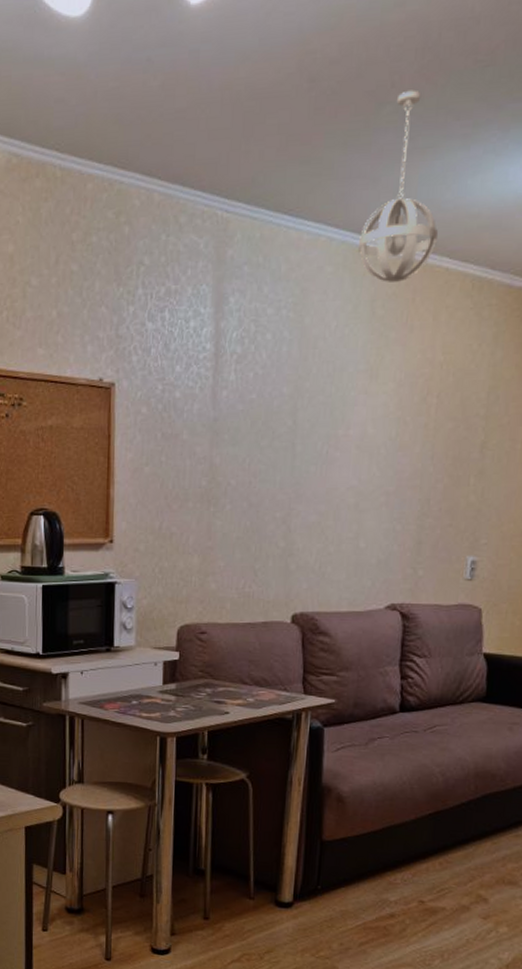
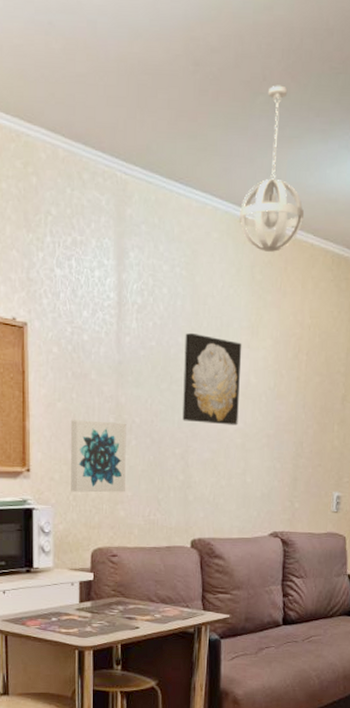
wall art: none [157,485,221,564] -> present [70,420,126,493]
wall art: none [285,381,358,483] -> present [182,332,242,426]

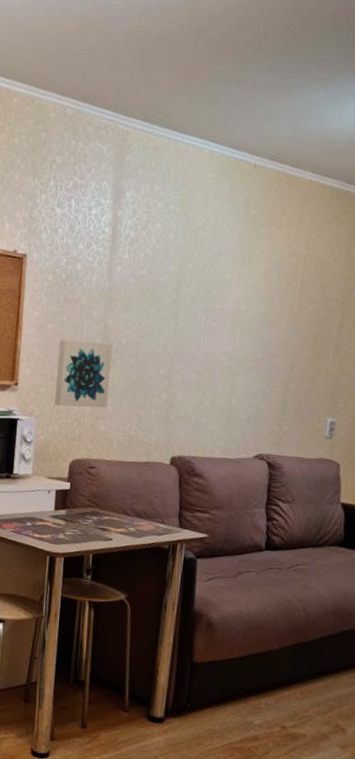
wall art: present [182,332,242,426] -> none [168,262,233,349]
pendant light: present [238,85,304,252] -> none [235,42,302,189]

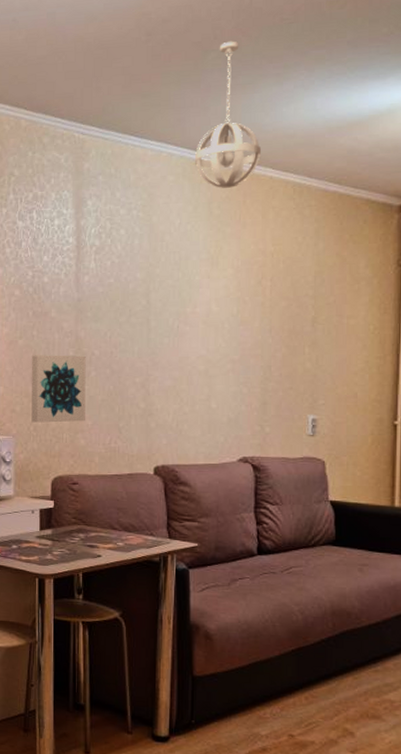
pendant light: none [235,42,302,189] -> present [194,41,261,188]

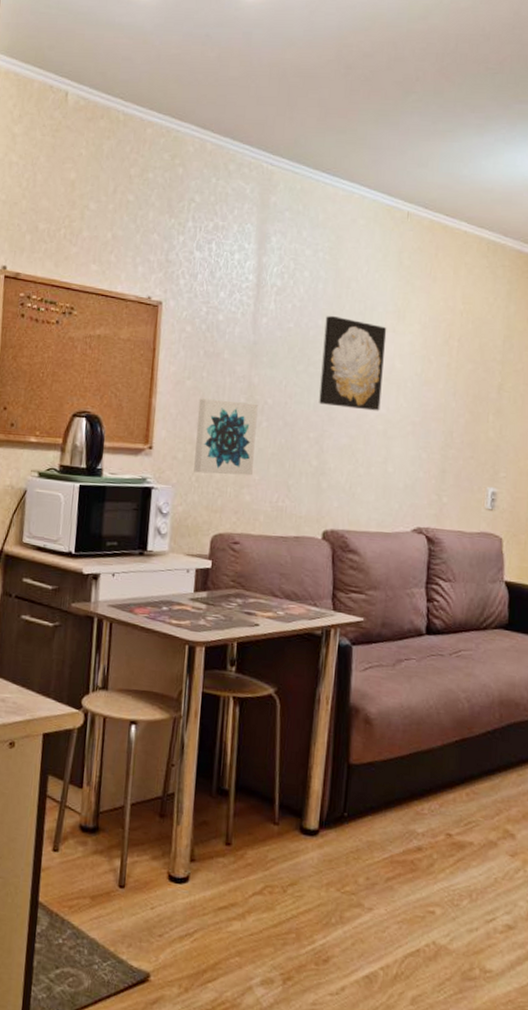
wall art: none [142,268,202,353] -> present [319,315,387,411]
pendant light: present [194,41,261,188] -> none [387,84,457,239]

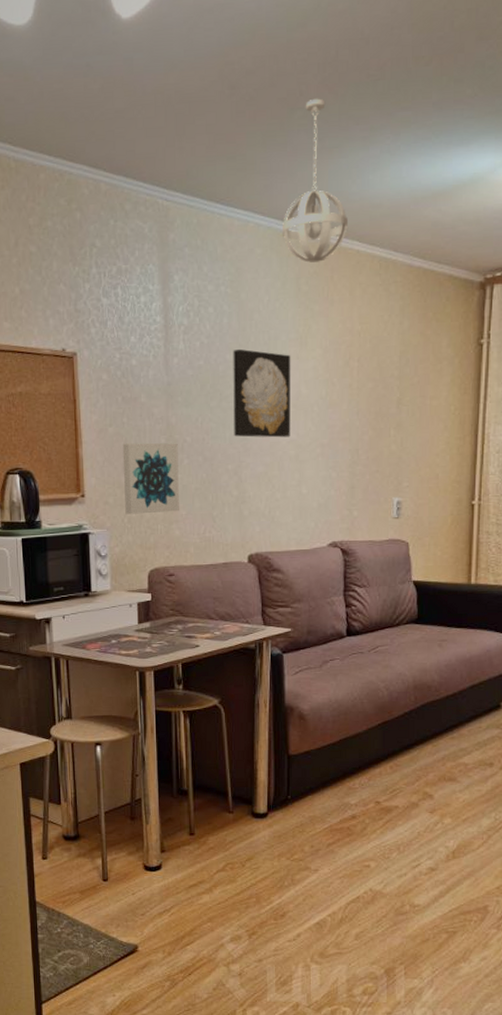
pendant light: none [387,84,457,239] -> present [281,98,348,263]

